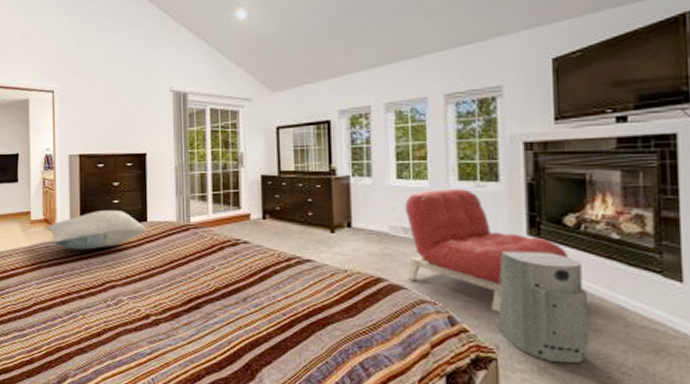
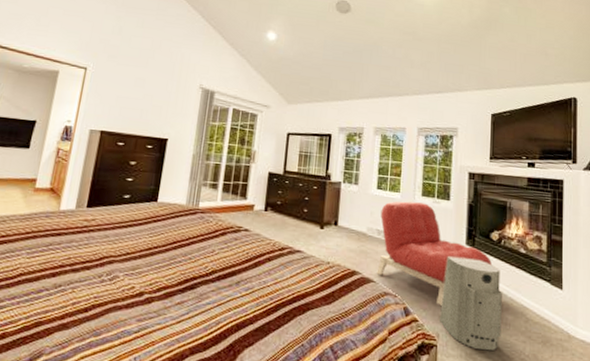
pillow: present [46,211,146,250] -> none [50,186,155,224]

